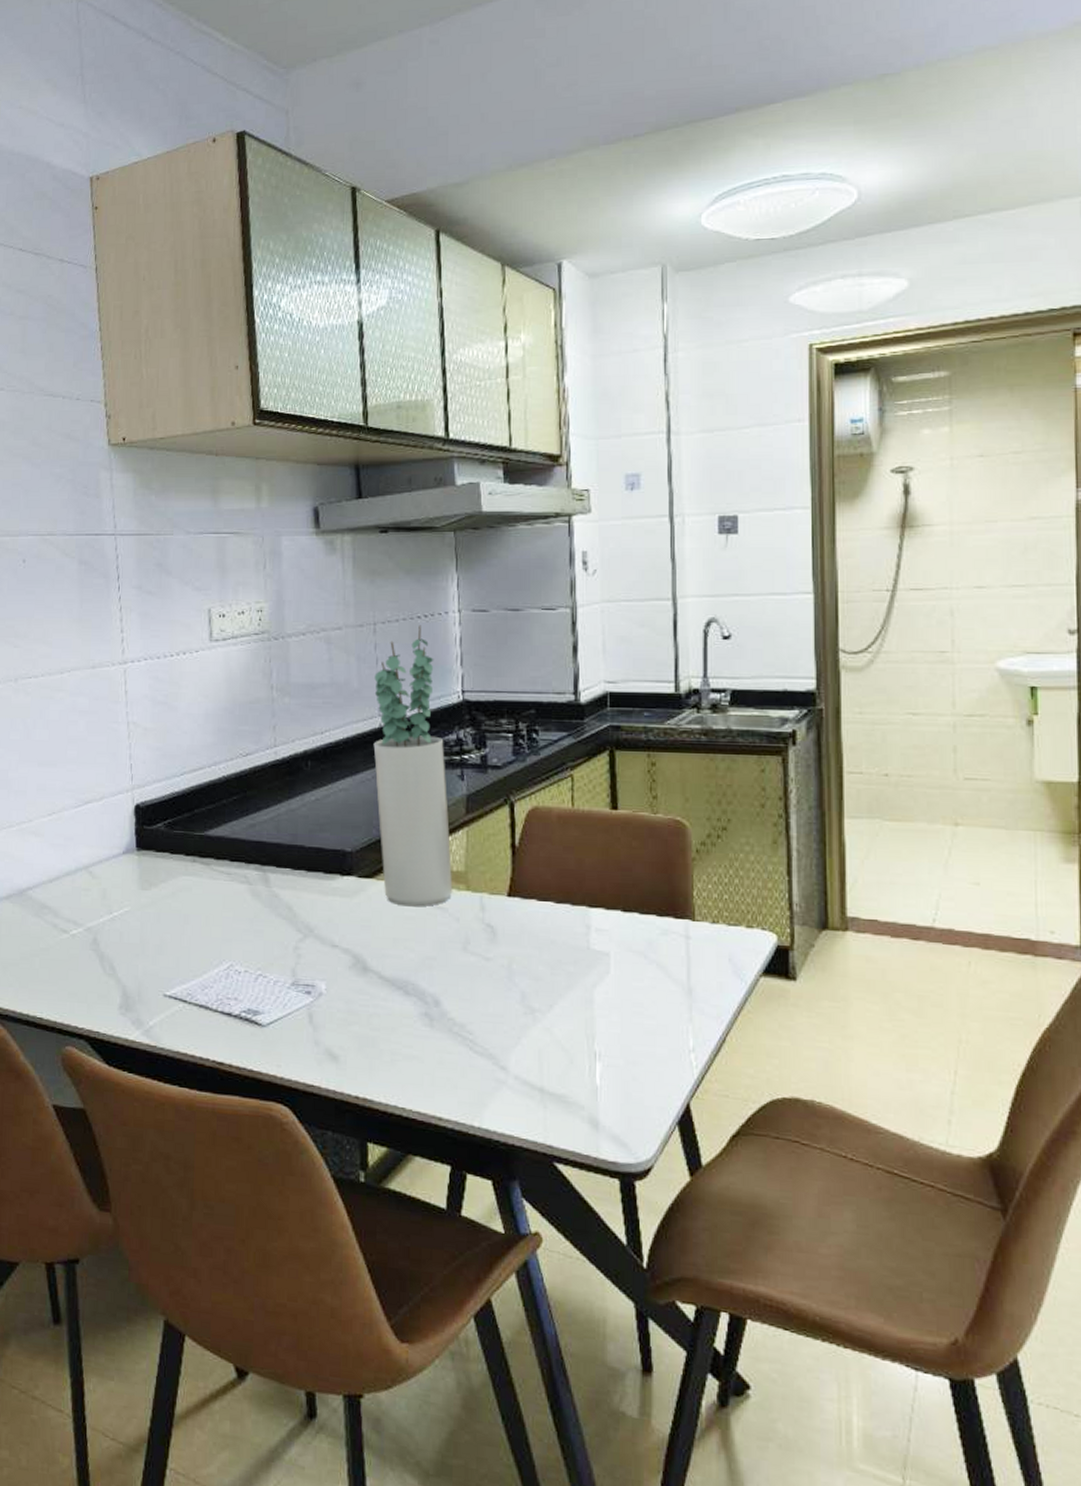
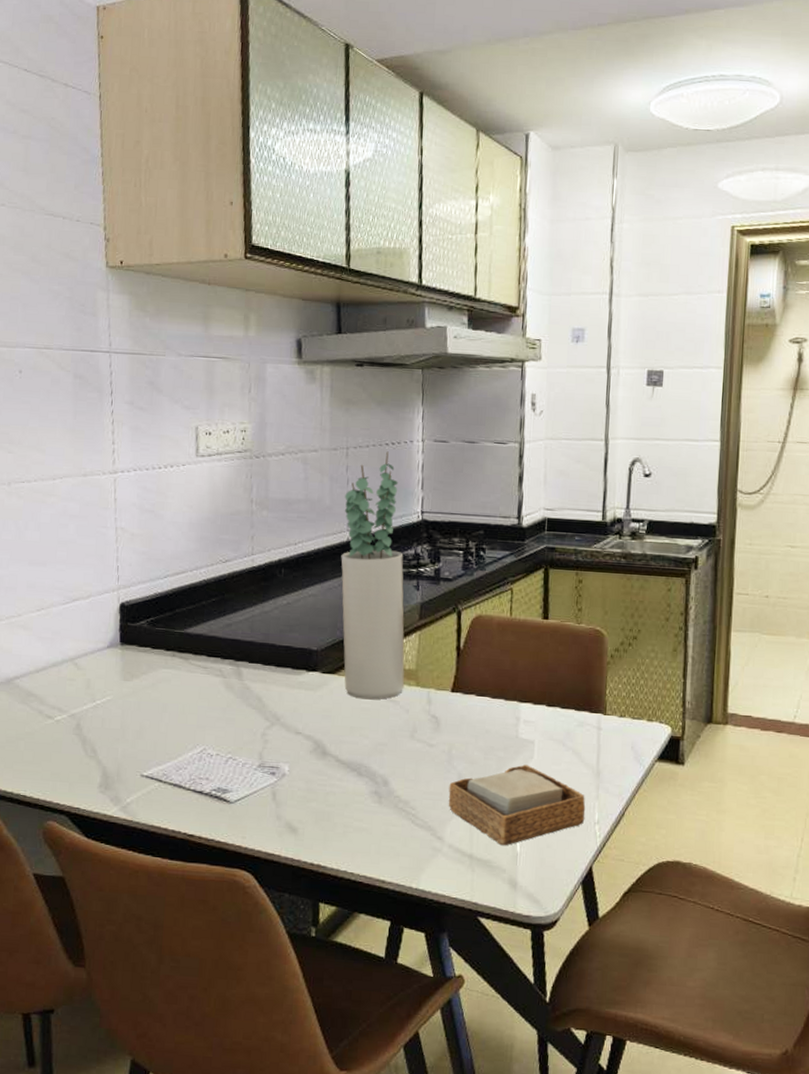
napkin holder: none [511,981,677,1078] -> present [448,764,586,846]

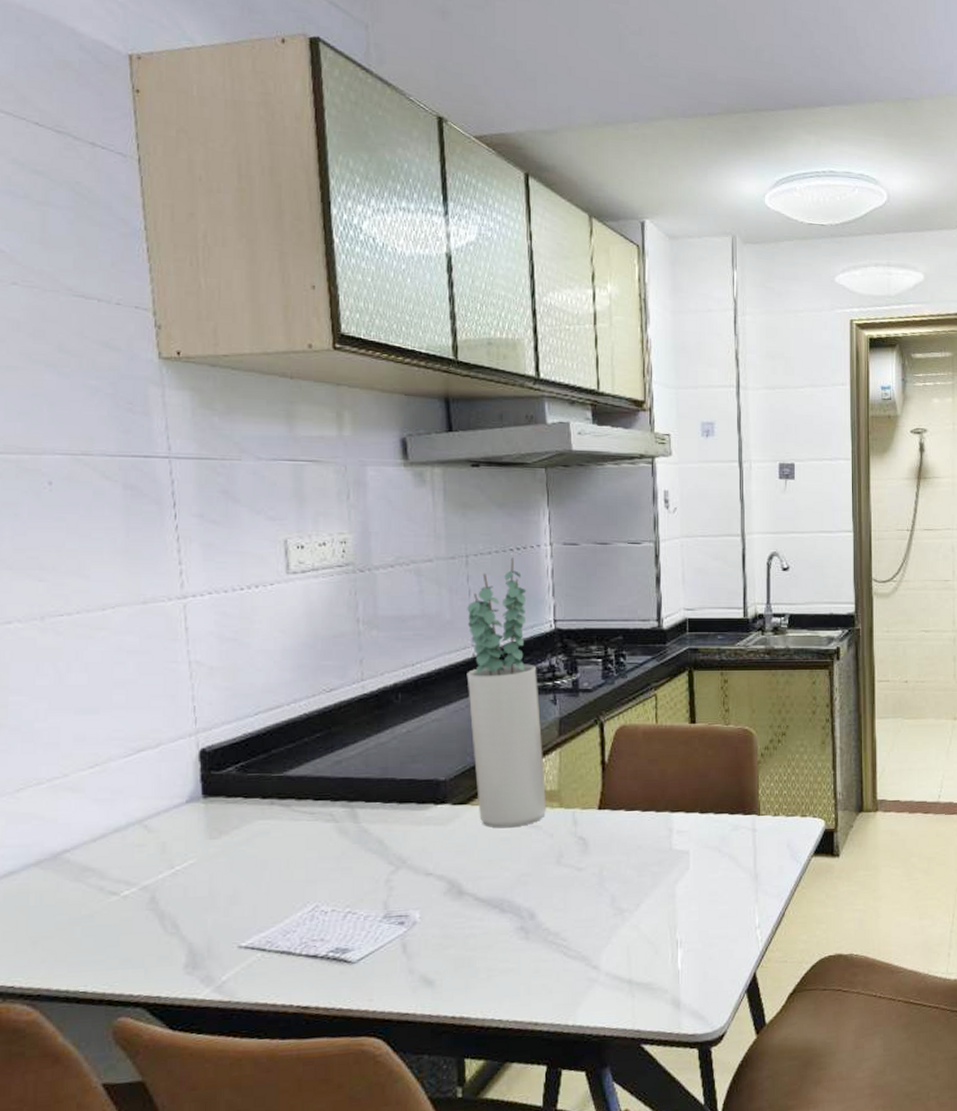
napkin holder: present [448,764,586,846] -> none [602,877,746,966]

